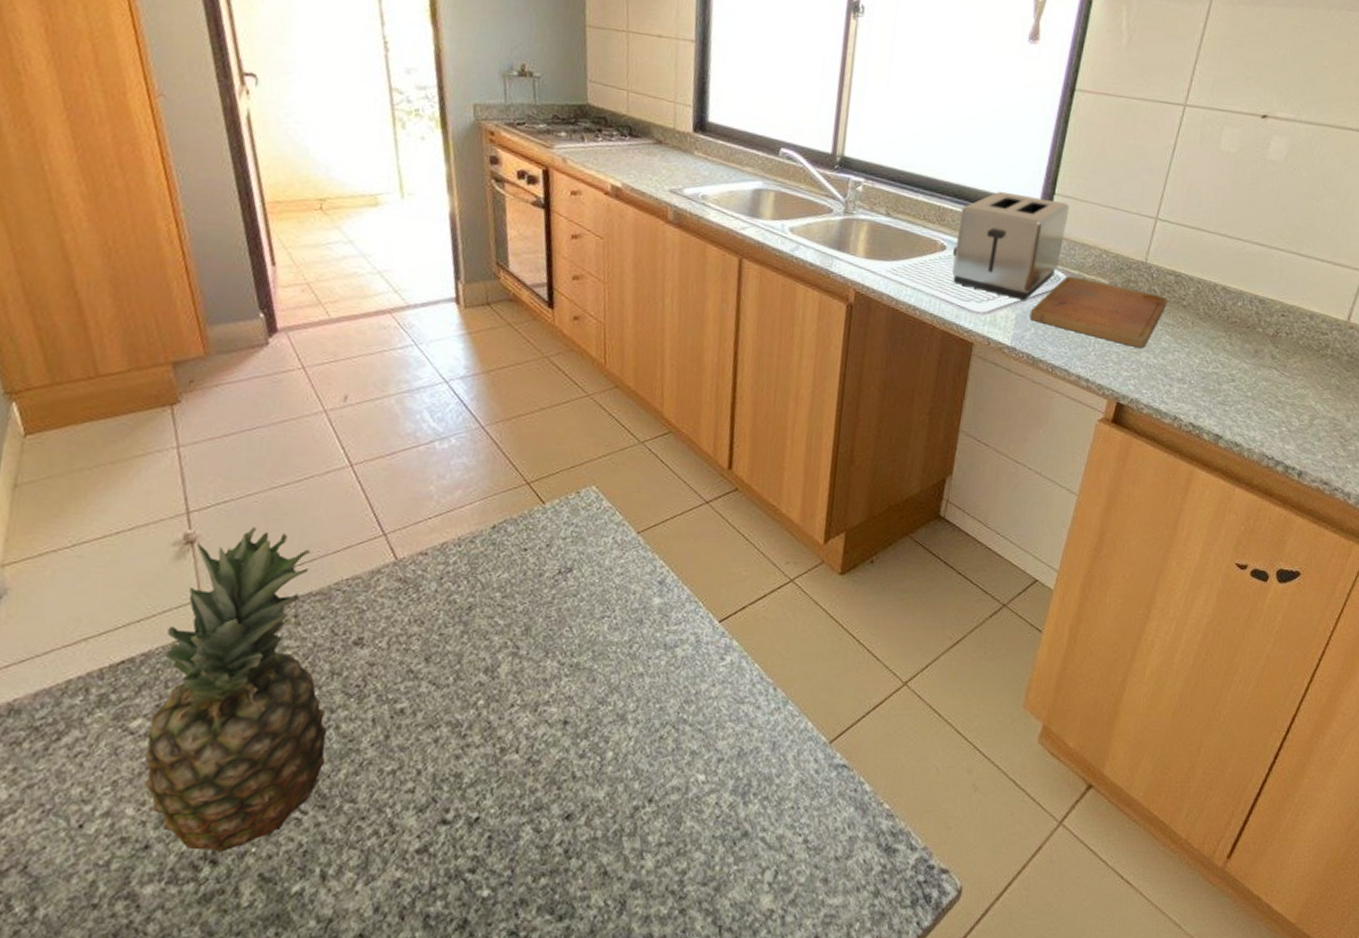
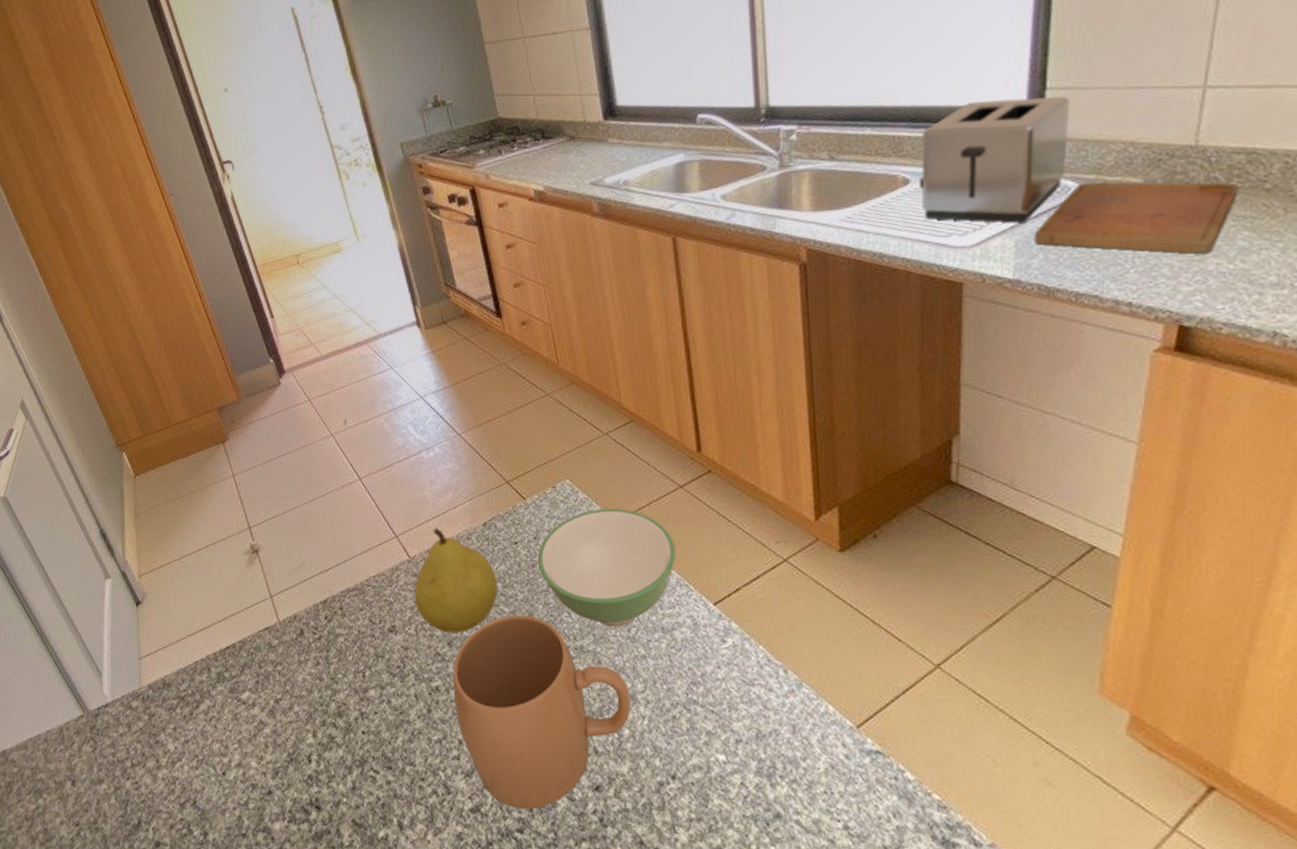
fruit: present [144,527,328,852] -> none [253,536,385,800]
fruit: none [392,527,497,648] -> present [414,528,498,633]
mug: none [419,628,621,846] -> present [453,615,631,810]
bowl: none [545,518,692,643] -> present [537,508,677,627]

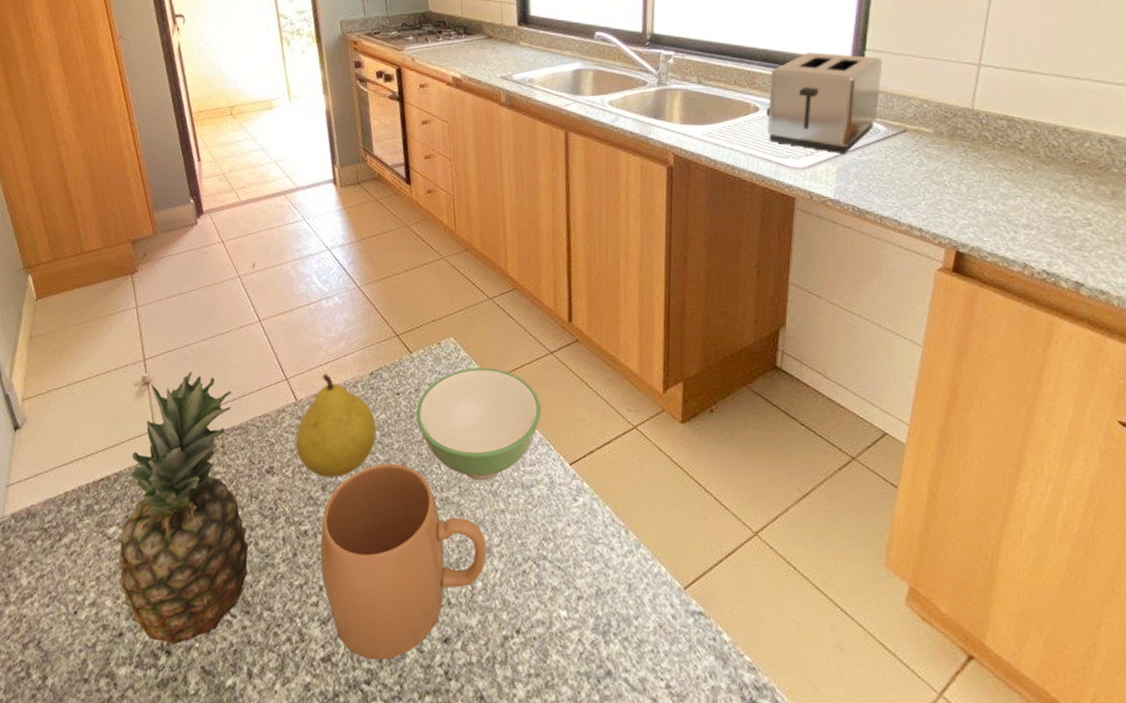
fruit: none [253,536,385,800] -> present [118,372,249,645]
cutting board: present [1034,182,1239,254] -> none [851,127,1001,195]

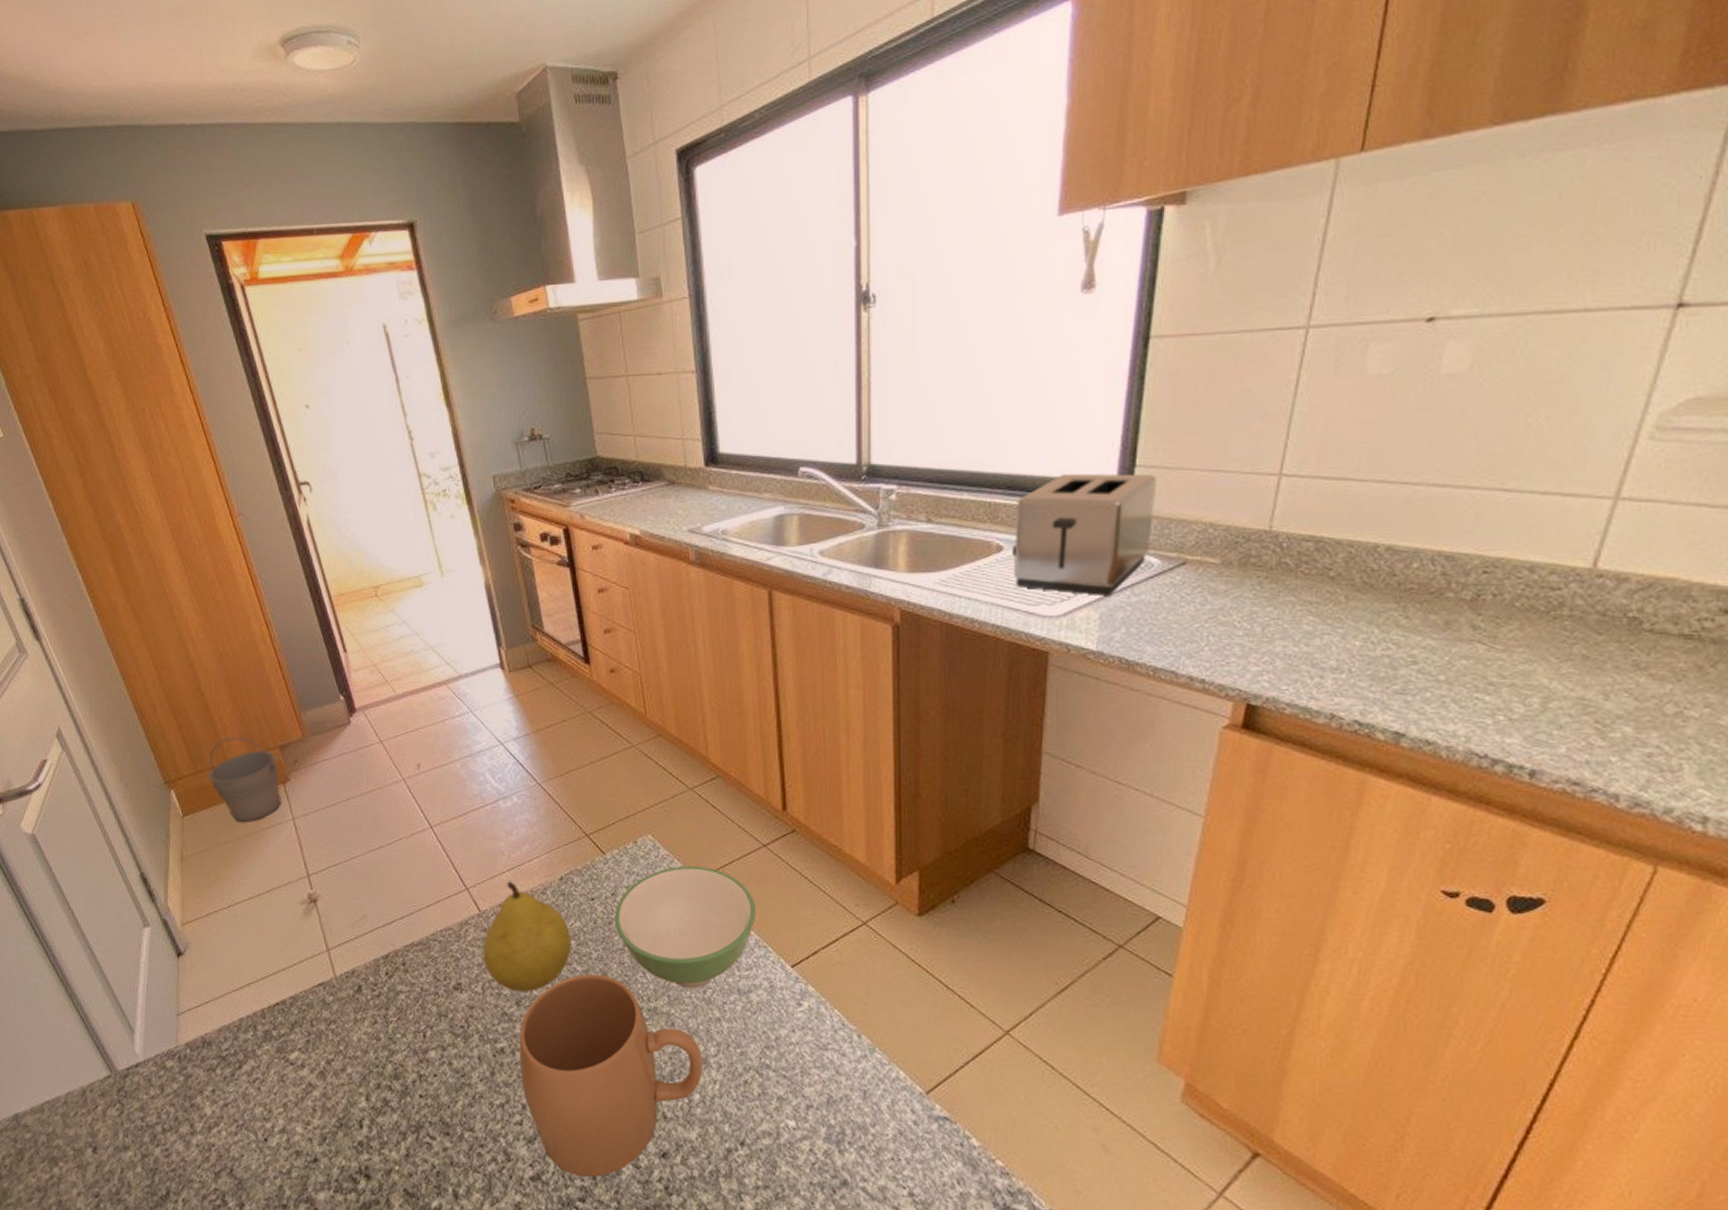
bucket: none [64,230,128,308] -> present [209,737,281,822]
fruit: present [118,372,249,645] -> none [303,886,444,1168]

